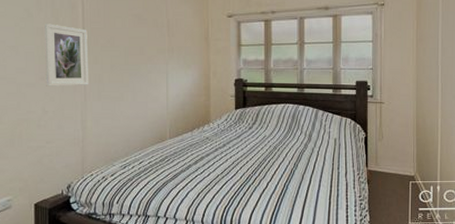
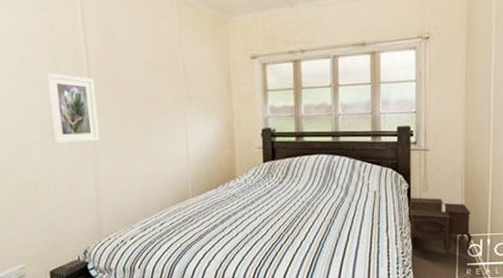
nightstand: none [365,145,423,201] -> present [408,197,472,256]

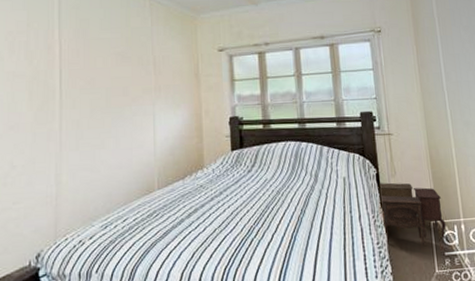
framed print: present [44,73,100,144] -> none [15,67,66,137]

